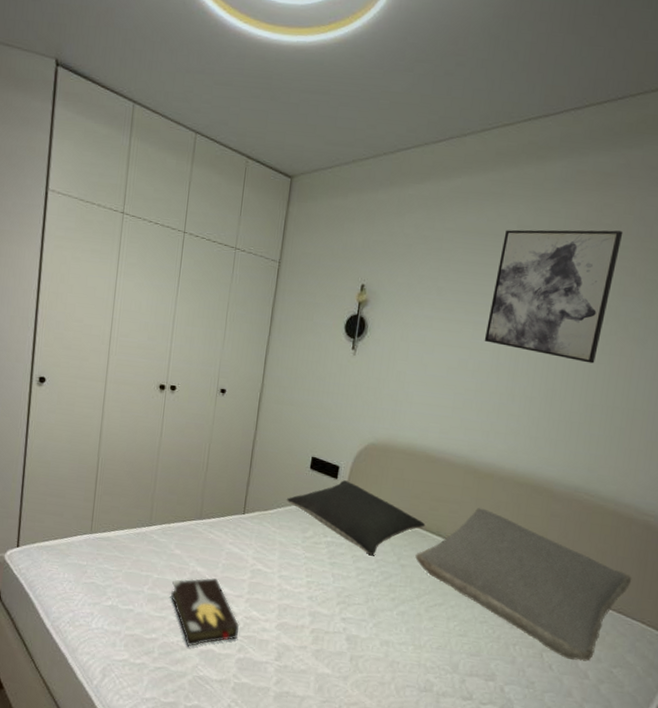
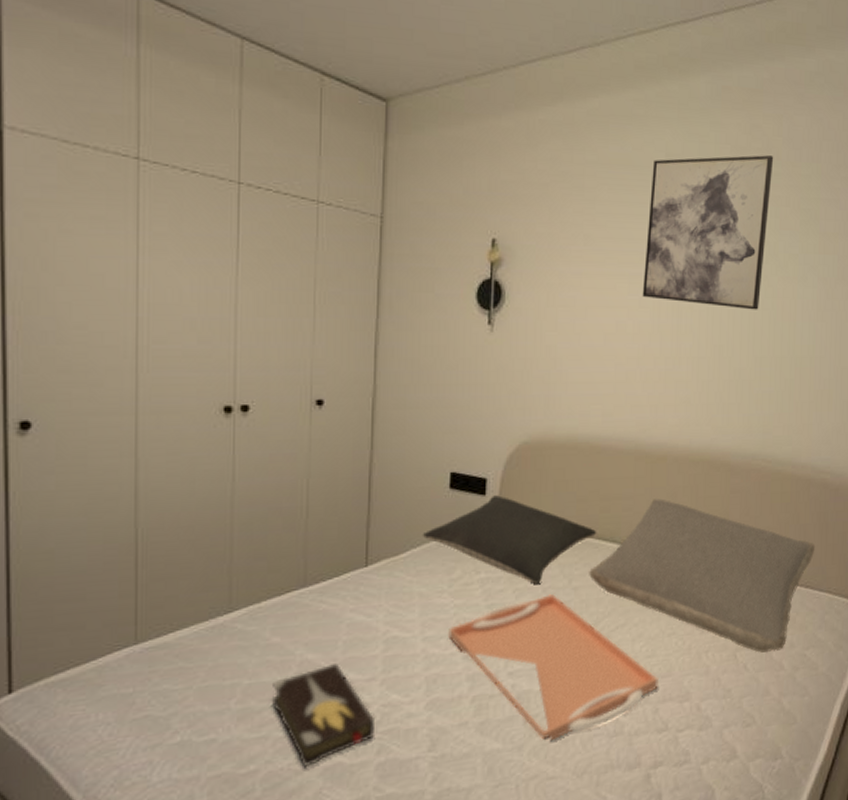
serving tray: none [298,564,468,680] -> present [448,594,658,742]

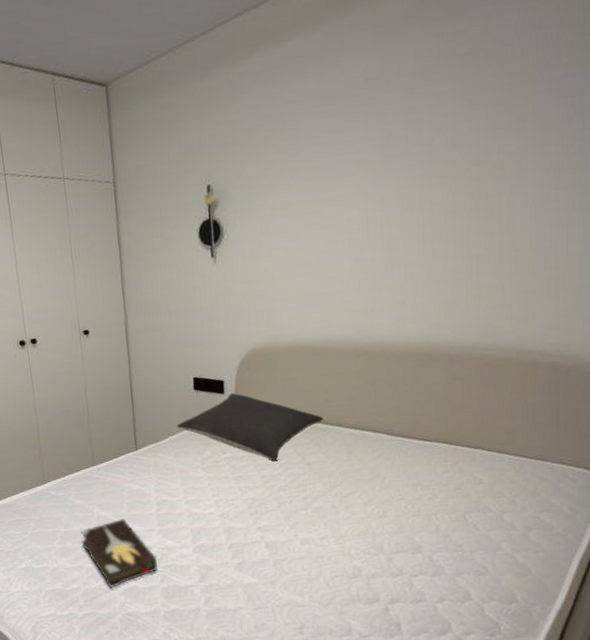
serving tray: present [448,594,658,742] -> none [205,468,391,579]
pillow: present [589,498,816,653] -> none [319,388,546,516]
wall art: present [642,155,774,310] -> none [349,58,482,216]

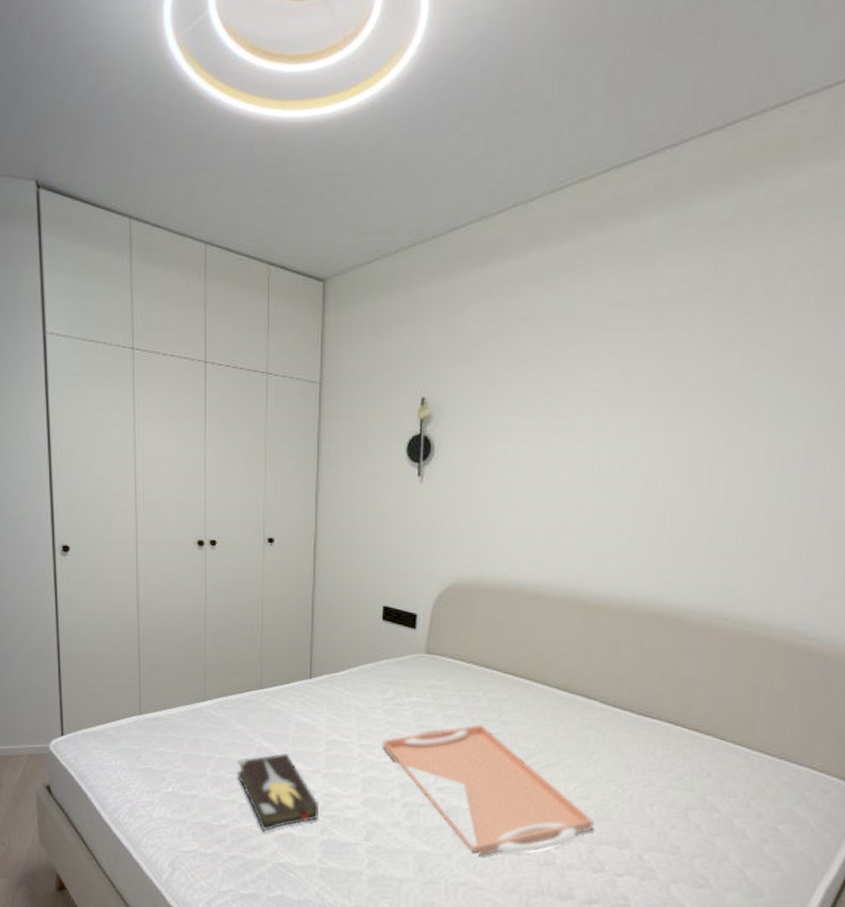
pillow: present [176,393,324,461] -> none [358,630,528,713]
serving tray: none [205,468,391,579] -> present [382,724,594,856]

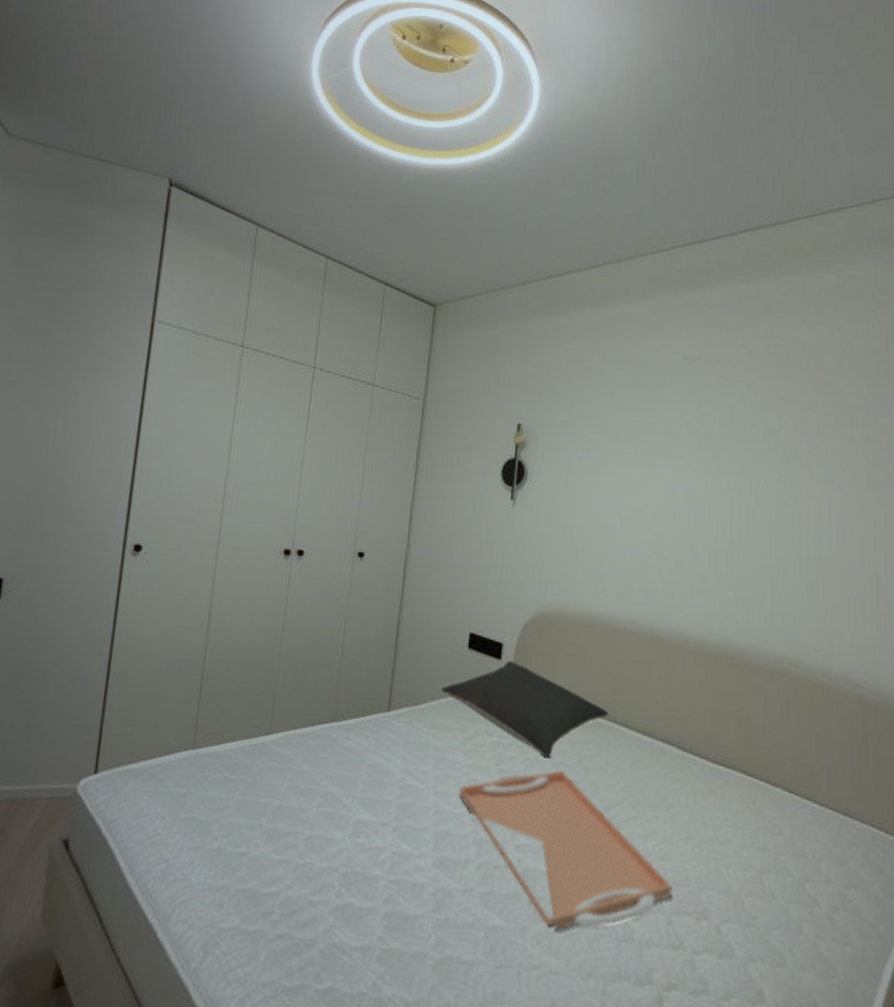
hardback book: present [236,753,320,832] -> none [295,801,386,901]
pillow: none [358,630,528,713] -> present [440,661,609,757]

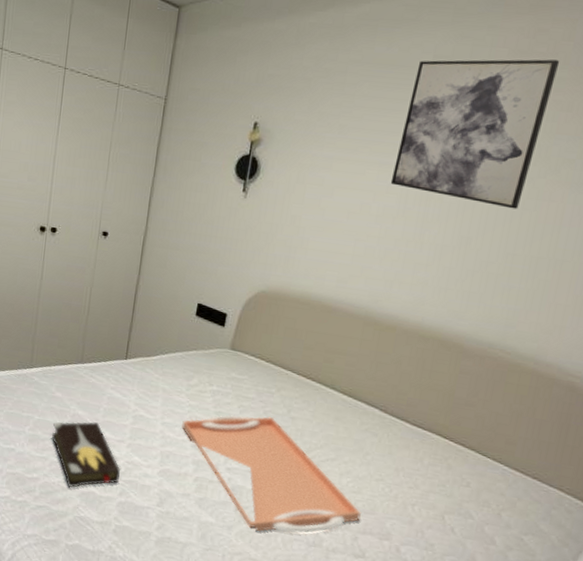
hardback book: none [295,801,386,901] -> present [51,422,121,488]
pillow: present [440,661,609,757] -> none [170,328,319,406]
wall art: none [658,360,794,508] -> present [390,59,560,210]

